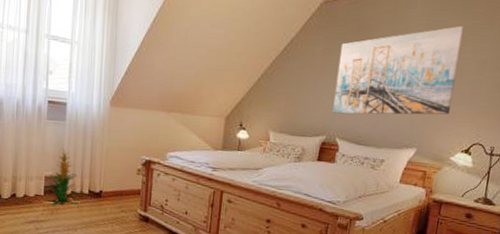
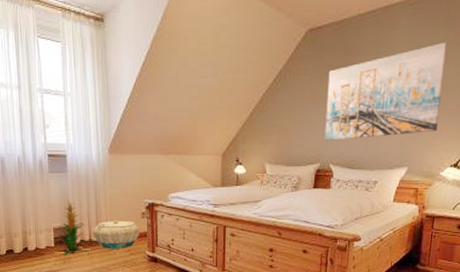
basket: none [85,174,134,205] -> present [93,220,140,249]

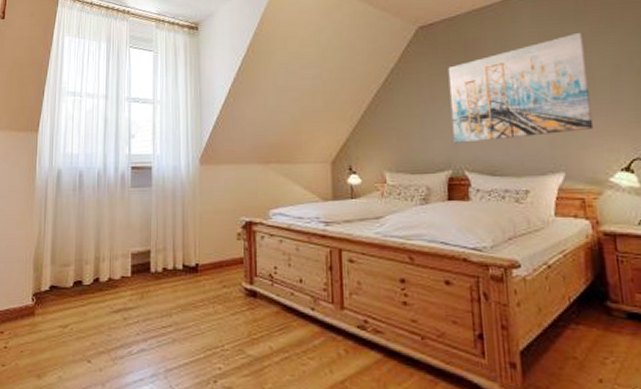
indoor plant: present [52,199,90,256] -> none [128,218,174,289]
basket: present [93,220,140,249] -> none [178,243,235,280]

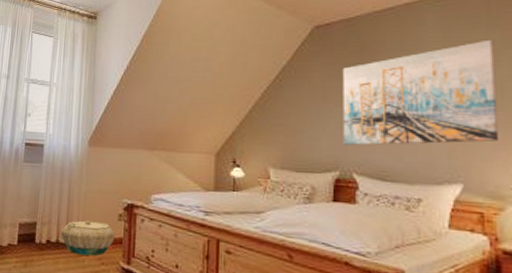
basket: none [178,243,235,280] -> present [61,220,115,256]

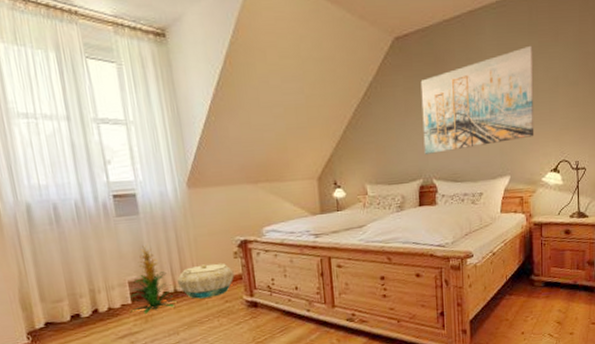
indoor plant: none [14,192,56,258] -> present [129,246,177,314]

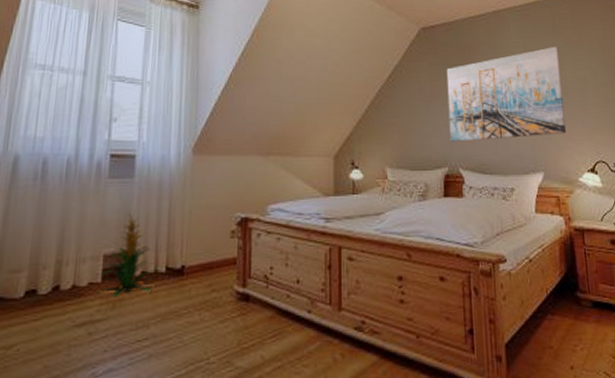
basket: present [177,263,234,299] -> none [160,242,228,284]

